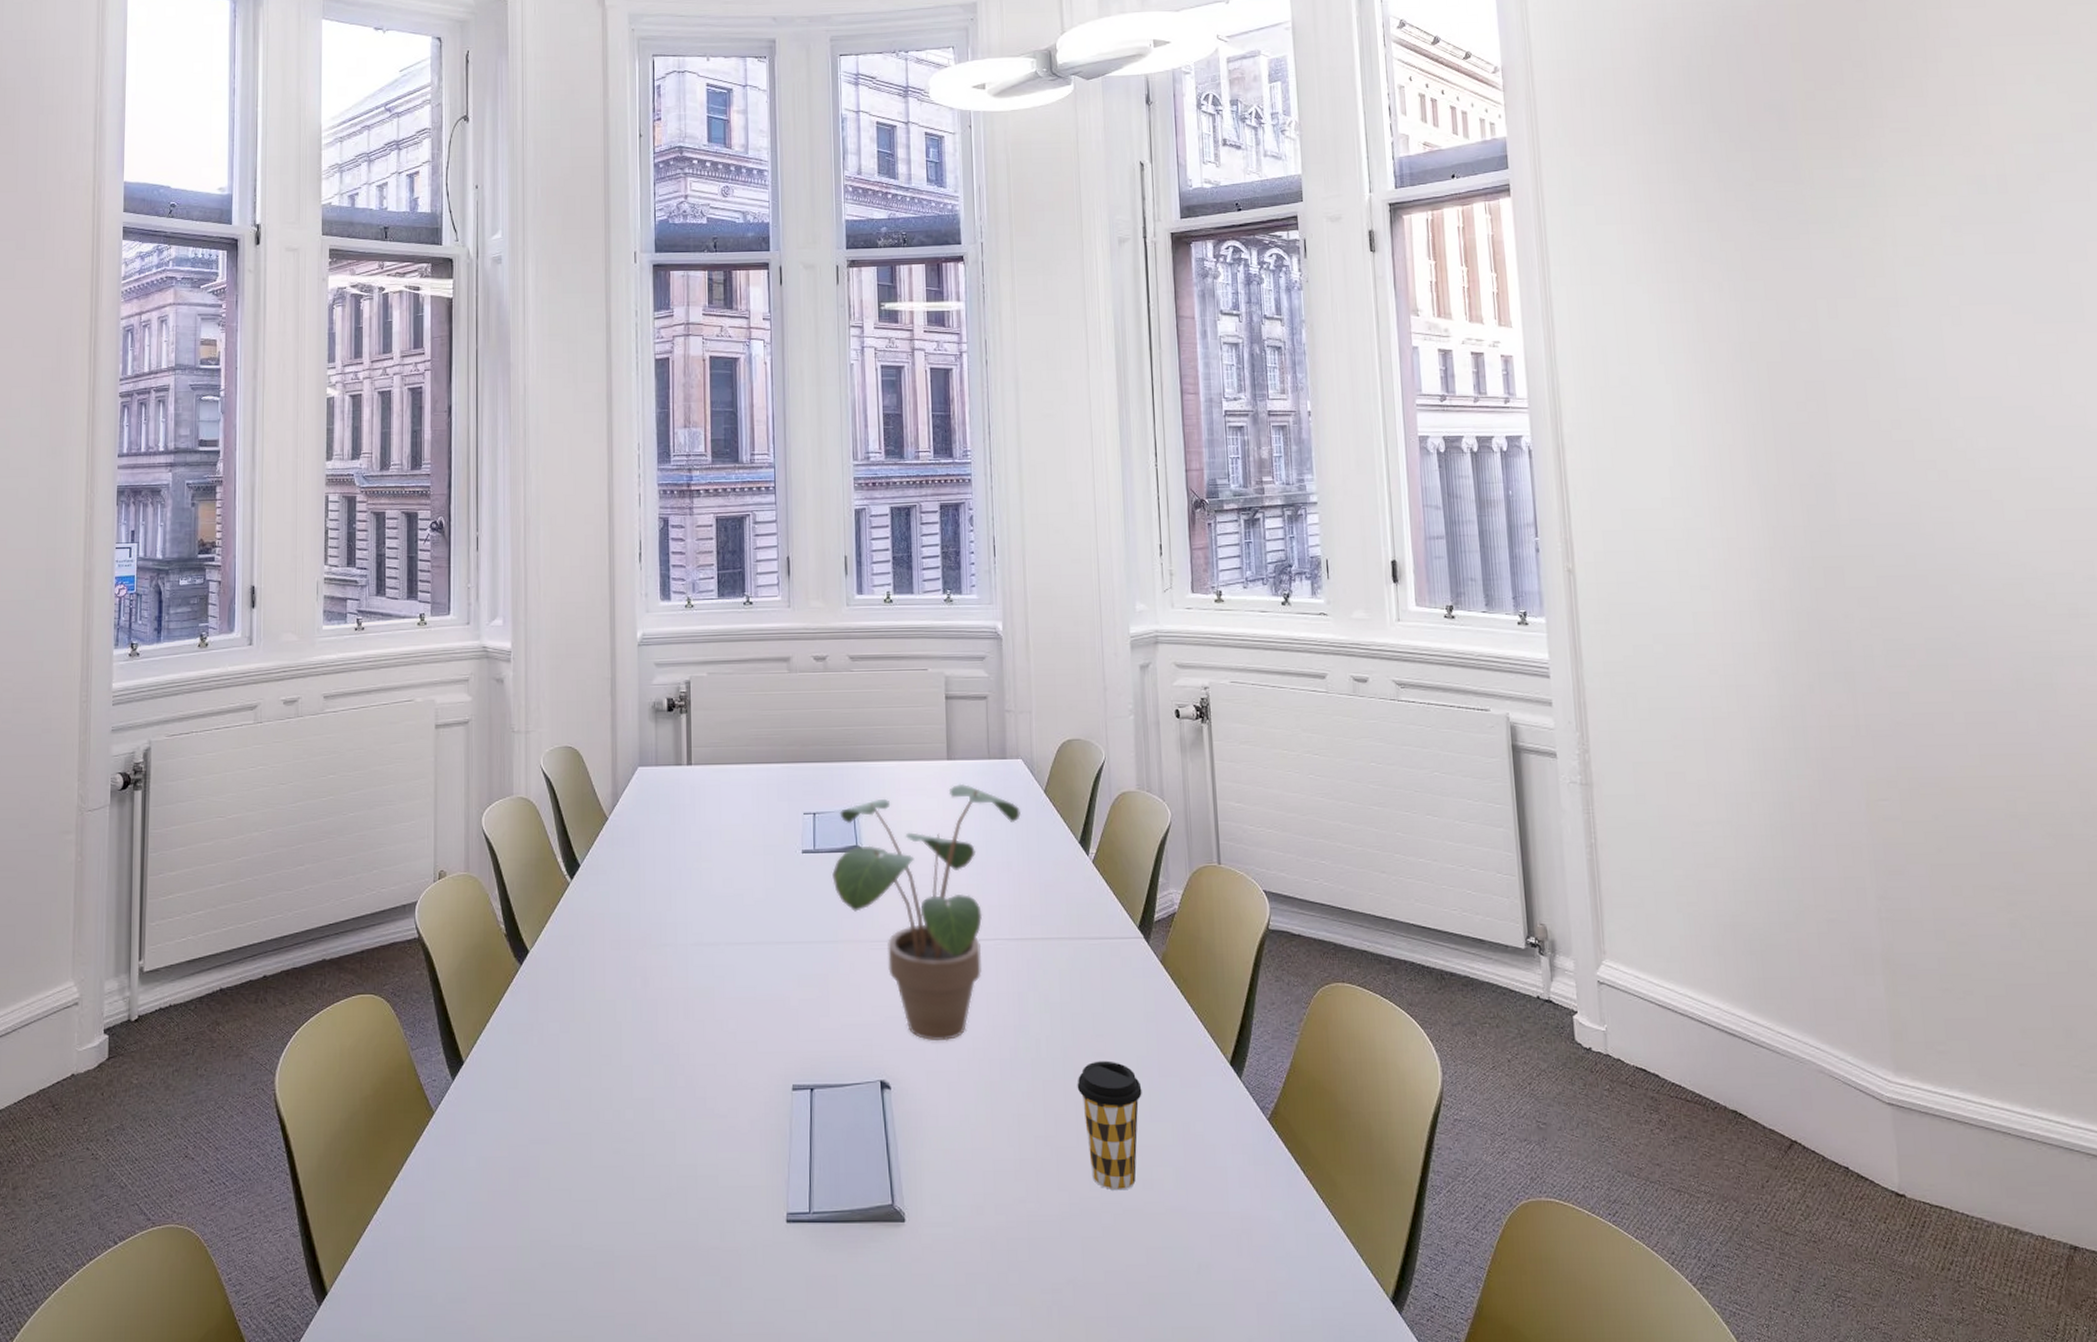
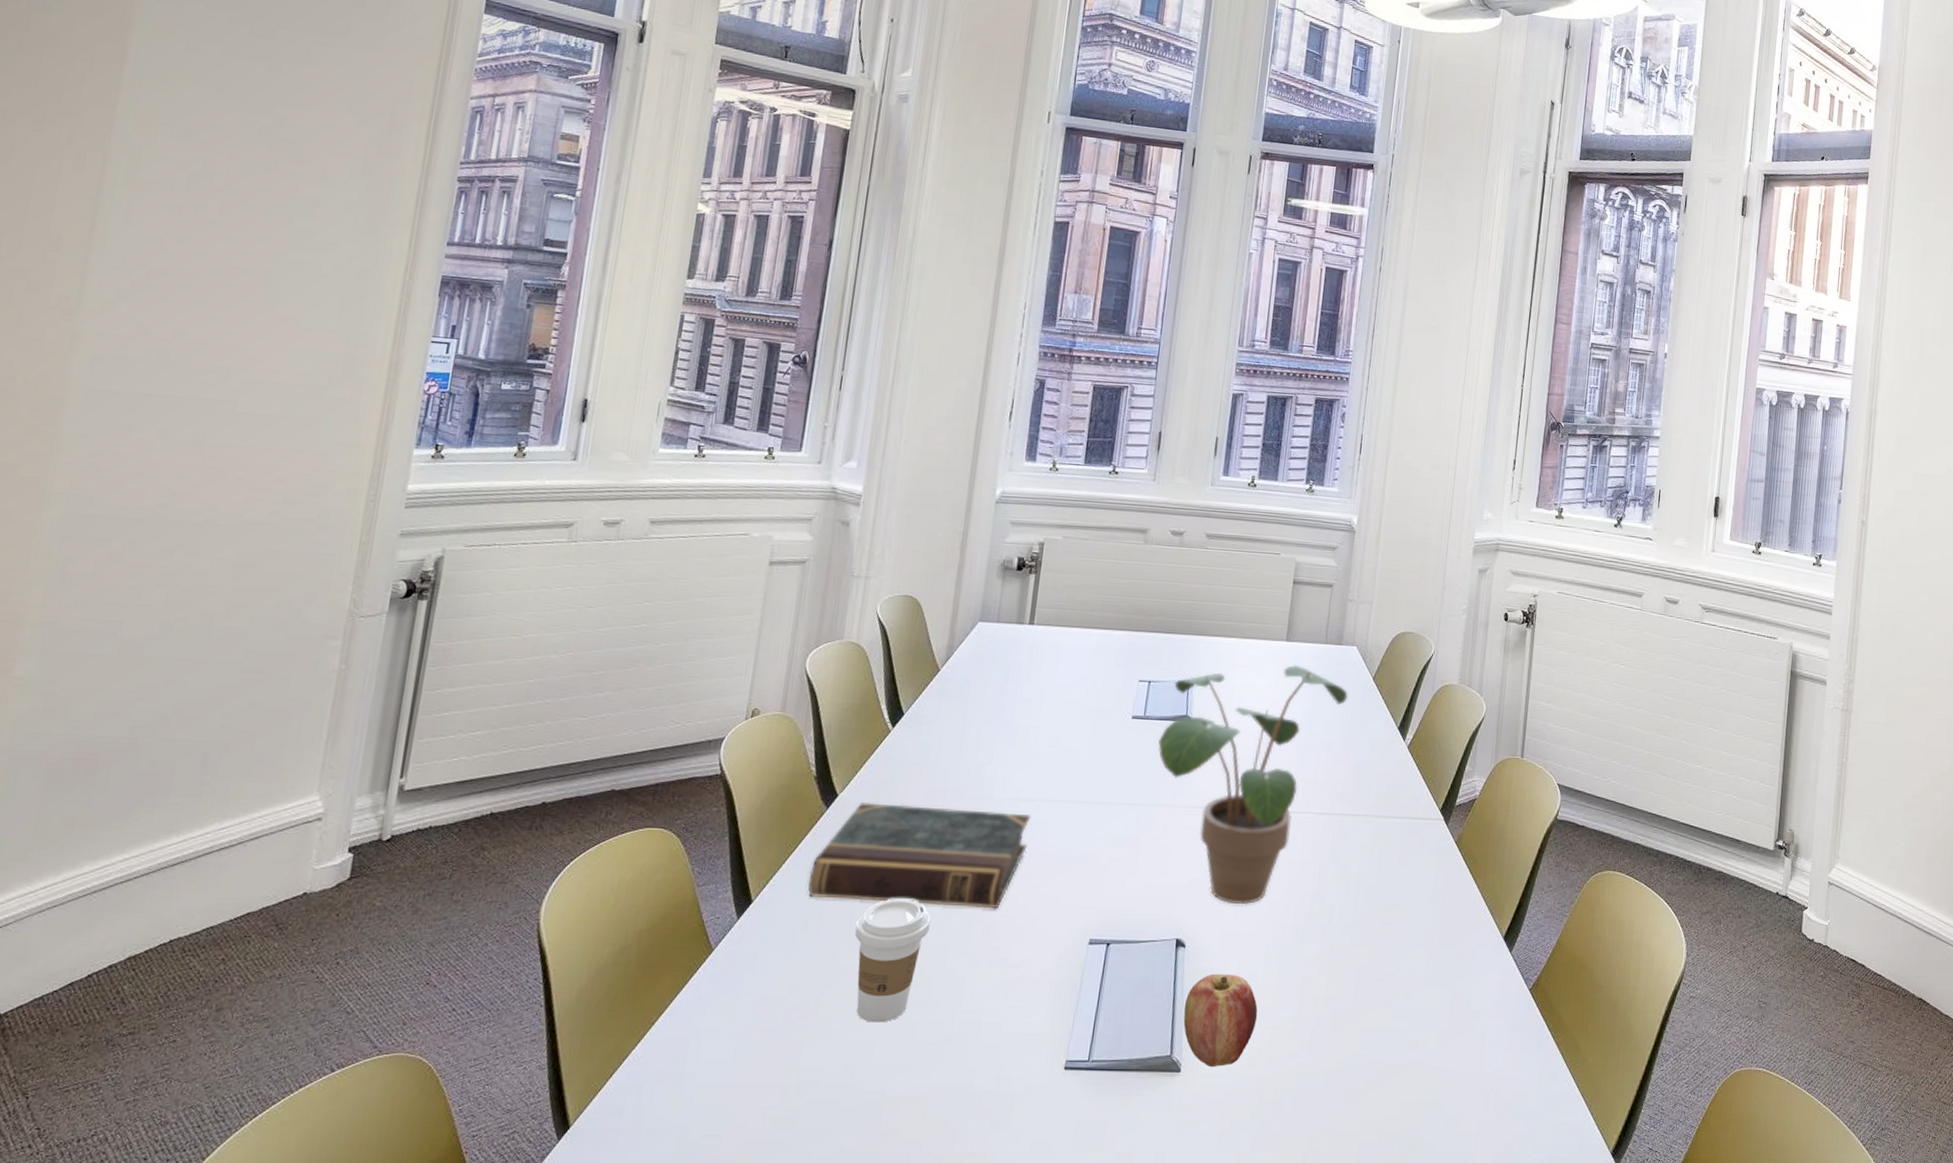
book: none [513,956,717,1059] -> present [808,802,1031,909]
coffee cup: none [564,1052,634,1180] -> present [855,898,931,1023]
apple: none [898,1115,977,1215] -> present [1183,973,1258,1067]
coffee cup: present [1077,1060,1142,1191] -> none [1361,930,1421,1049]

